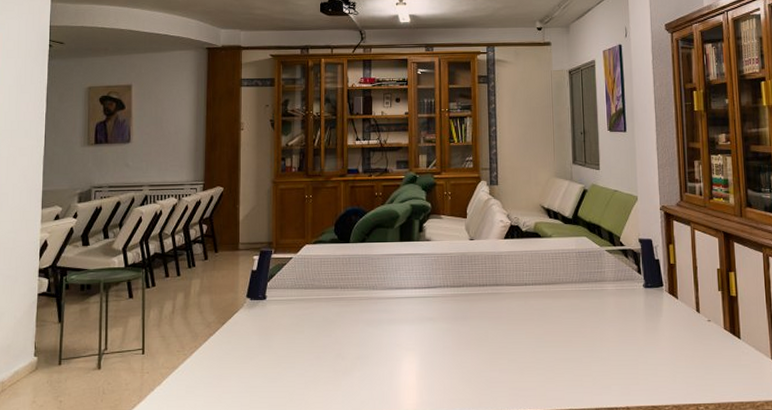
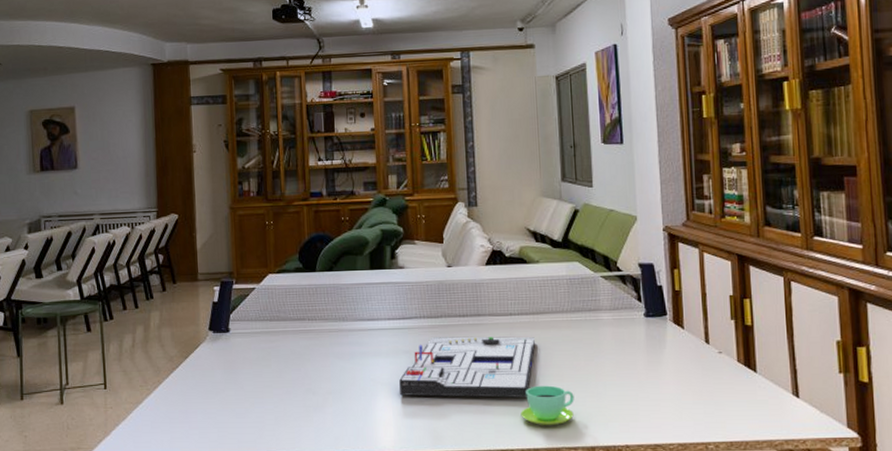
board game: none [423,305,547,362] -> present [399,336,535,398]
cup: none [533,351,581,389] -> present [520,385,574,426]

